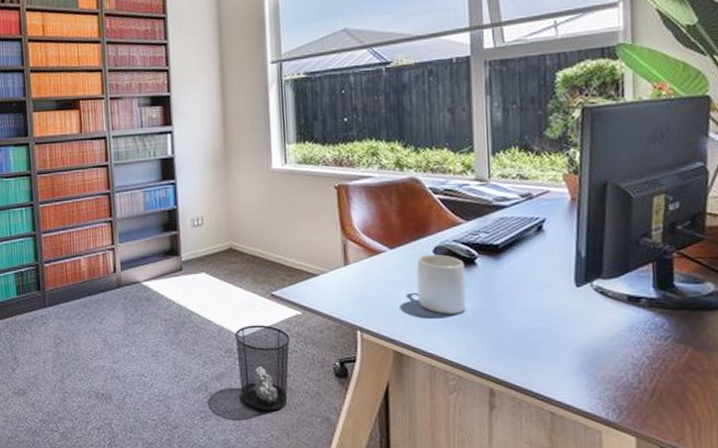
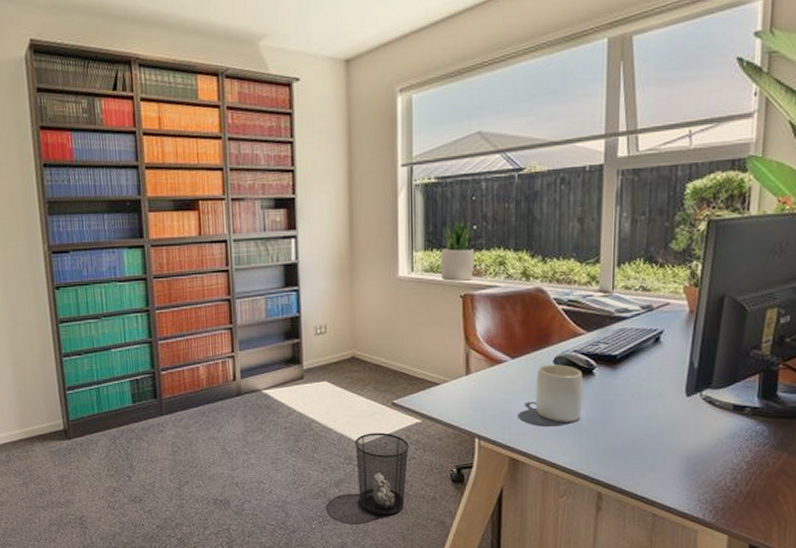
planter: none [313,111,347,173] -> present [441,218,475,281]

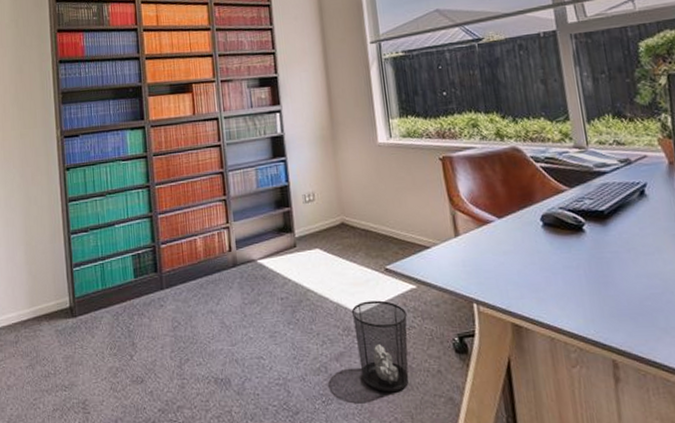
planter: present [441,218,475,281] -> none [415,86,449,145]
mug: present [535,364,584,422] -> none [526,222,580,283]

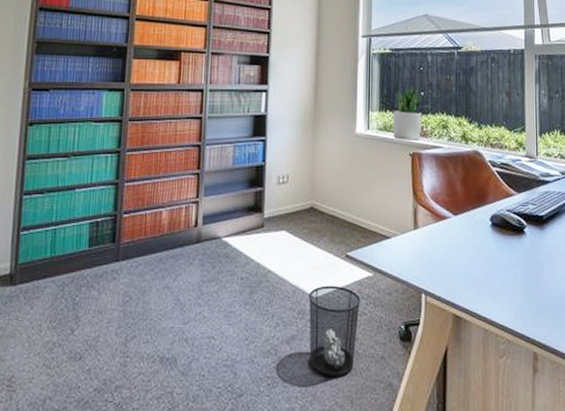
planter: none [415,86,449,145] -> present [393,85,422,141]

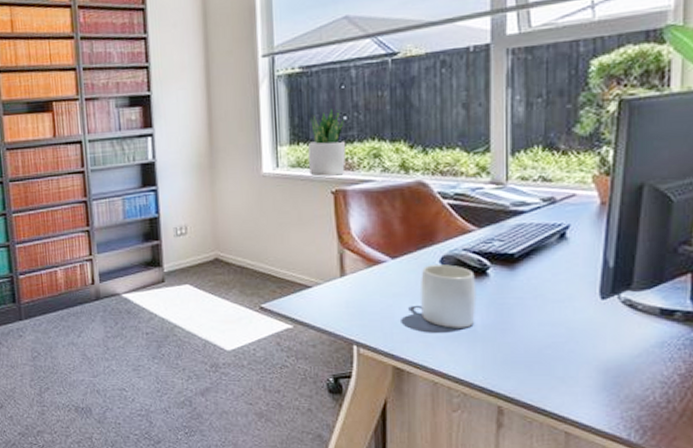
waste bin: present [308,286,360,377] -> none [220,339,280,428]
mug: none [475,222,517,280] -> present [419,264,477,328]

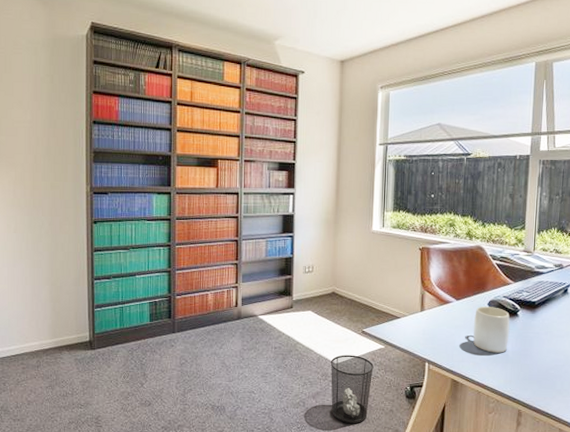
waste bin: none [220,339,280,428] -> present [330,355,374,424]
planter: present [308,109,346,177] -> none [405,188,432,237]

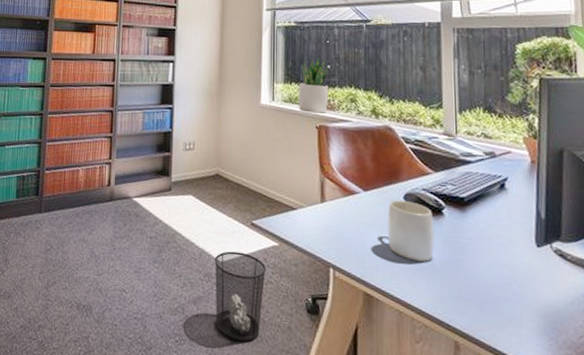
planter: none [405,188,432,237] -> present [299,58,329,114]

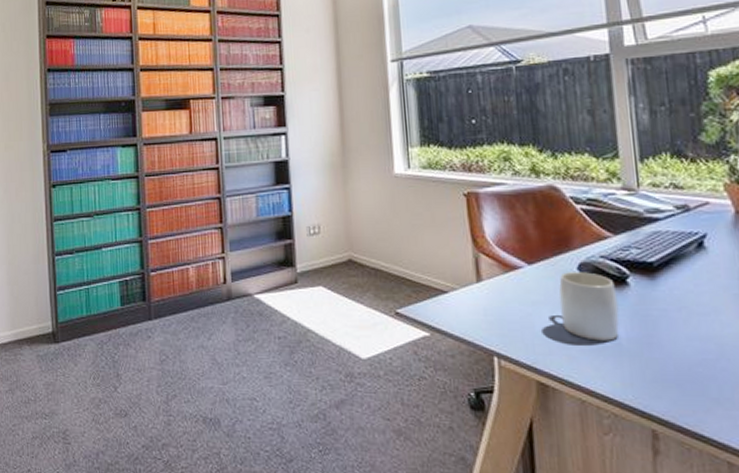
waste bin: present [214,251,266,342] -> none [355,346,418,447]
planter: present [299,58,329,114] -> none [439,112,476,179]

